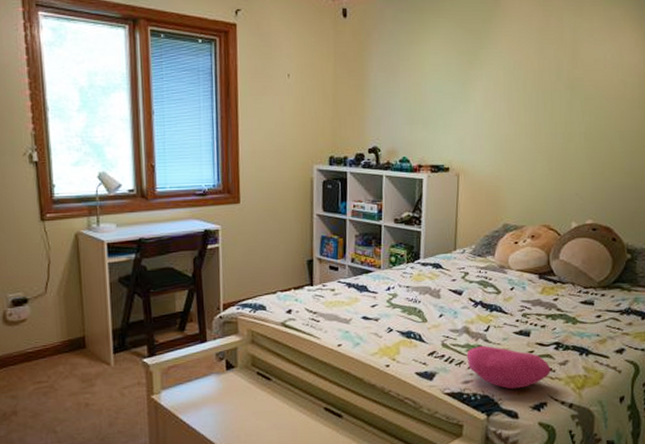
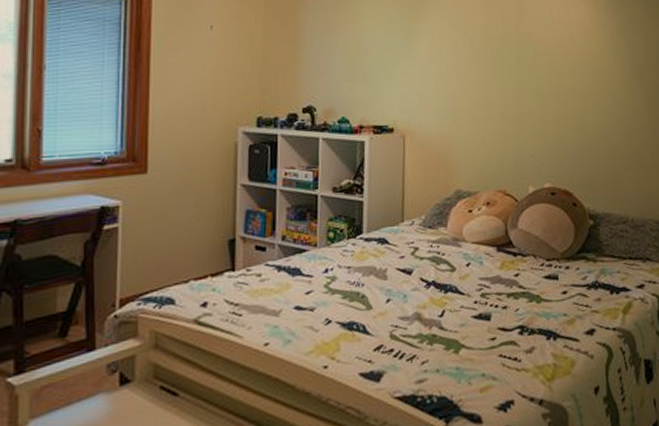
cushion: present [466,346,551,390] -> none [419,334,517,388]

